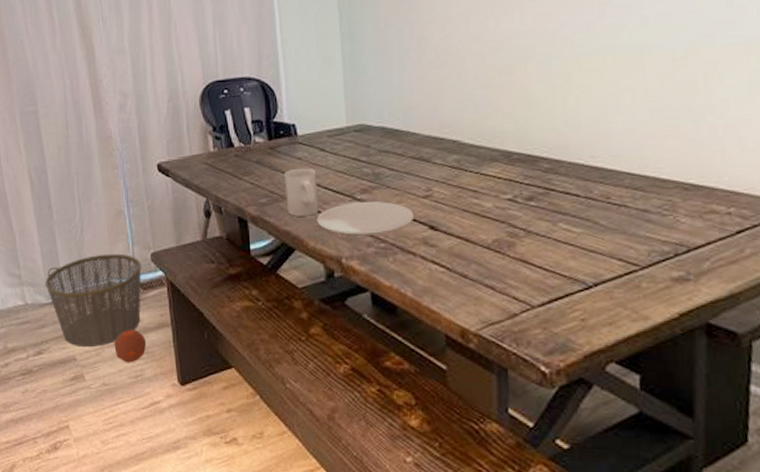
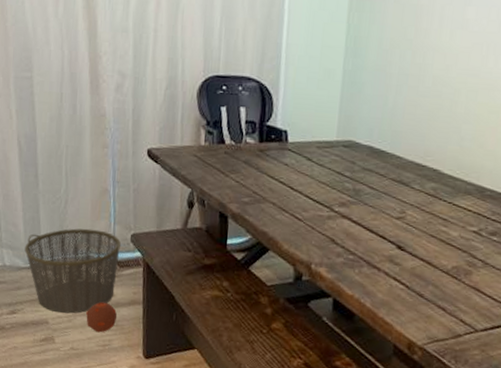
cup: present [284,168,319,216] -> none [267,173,301,221]
plate: present [316,201,415,236] -> none [293,213,386,247]

